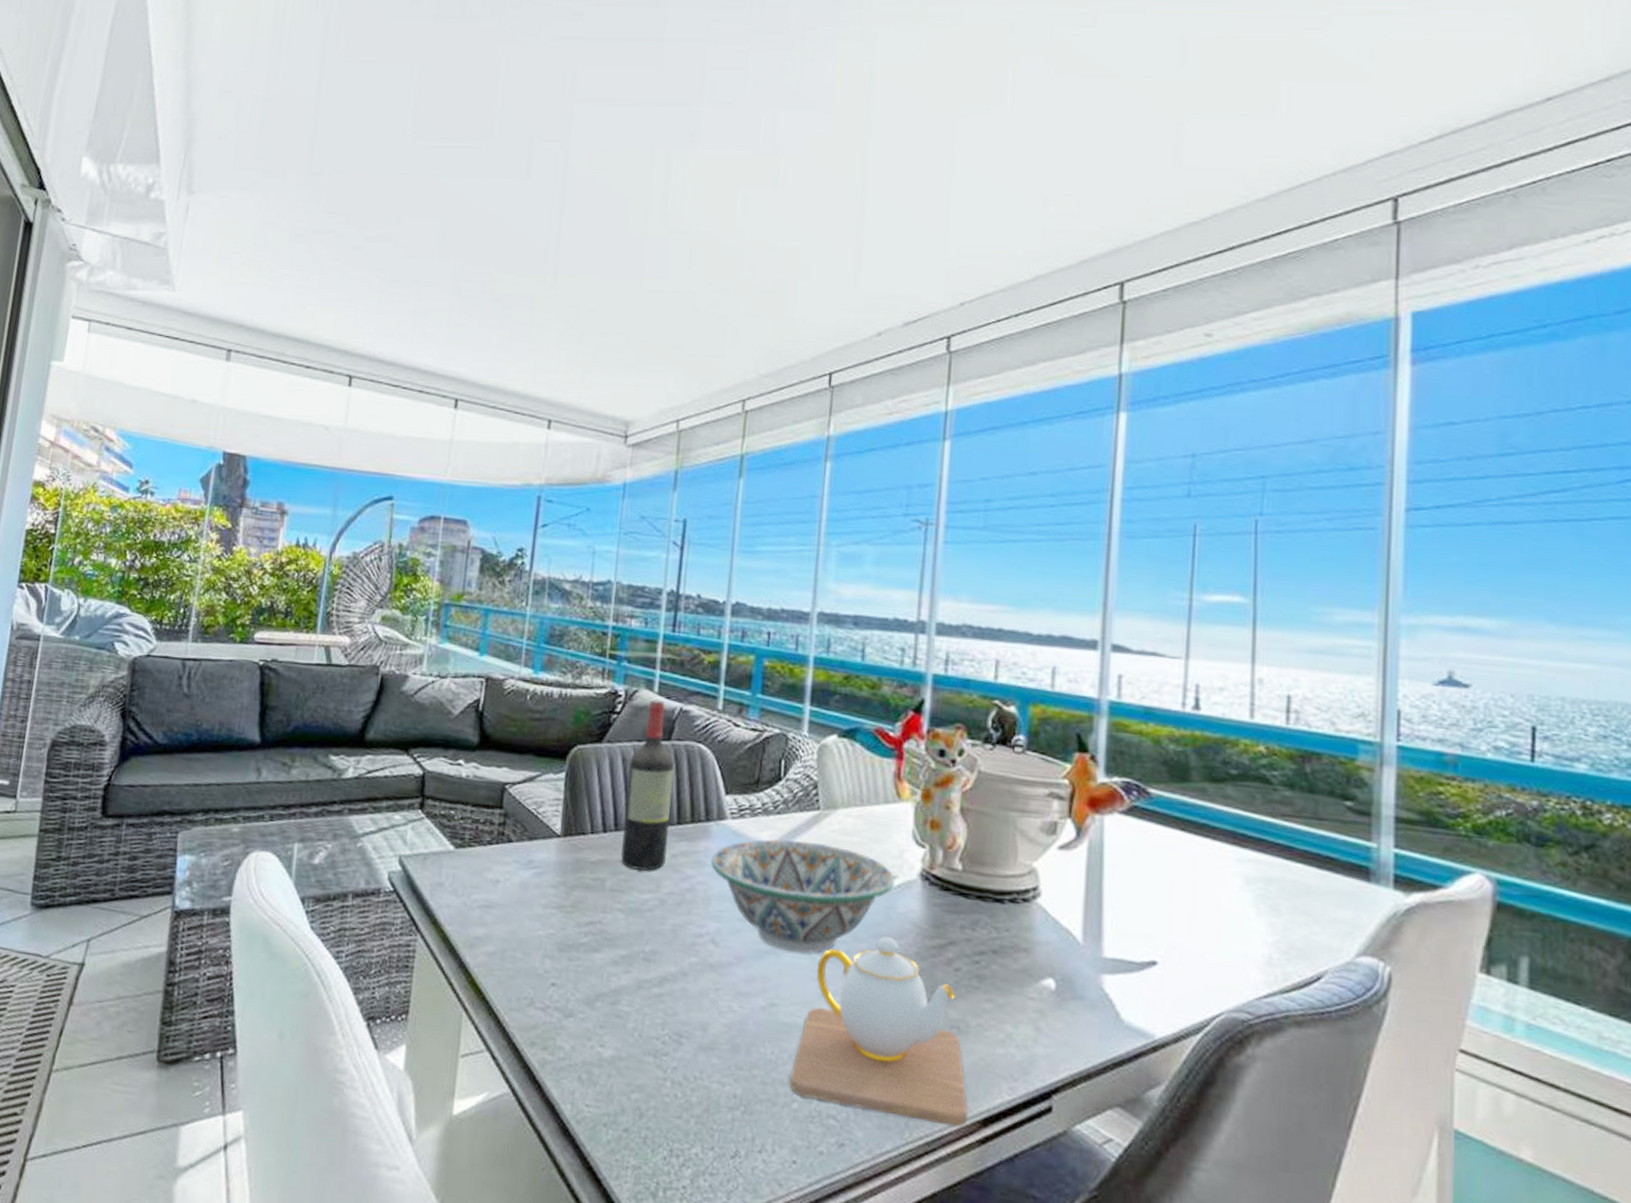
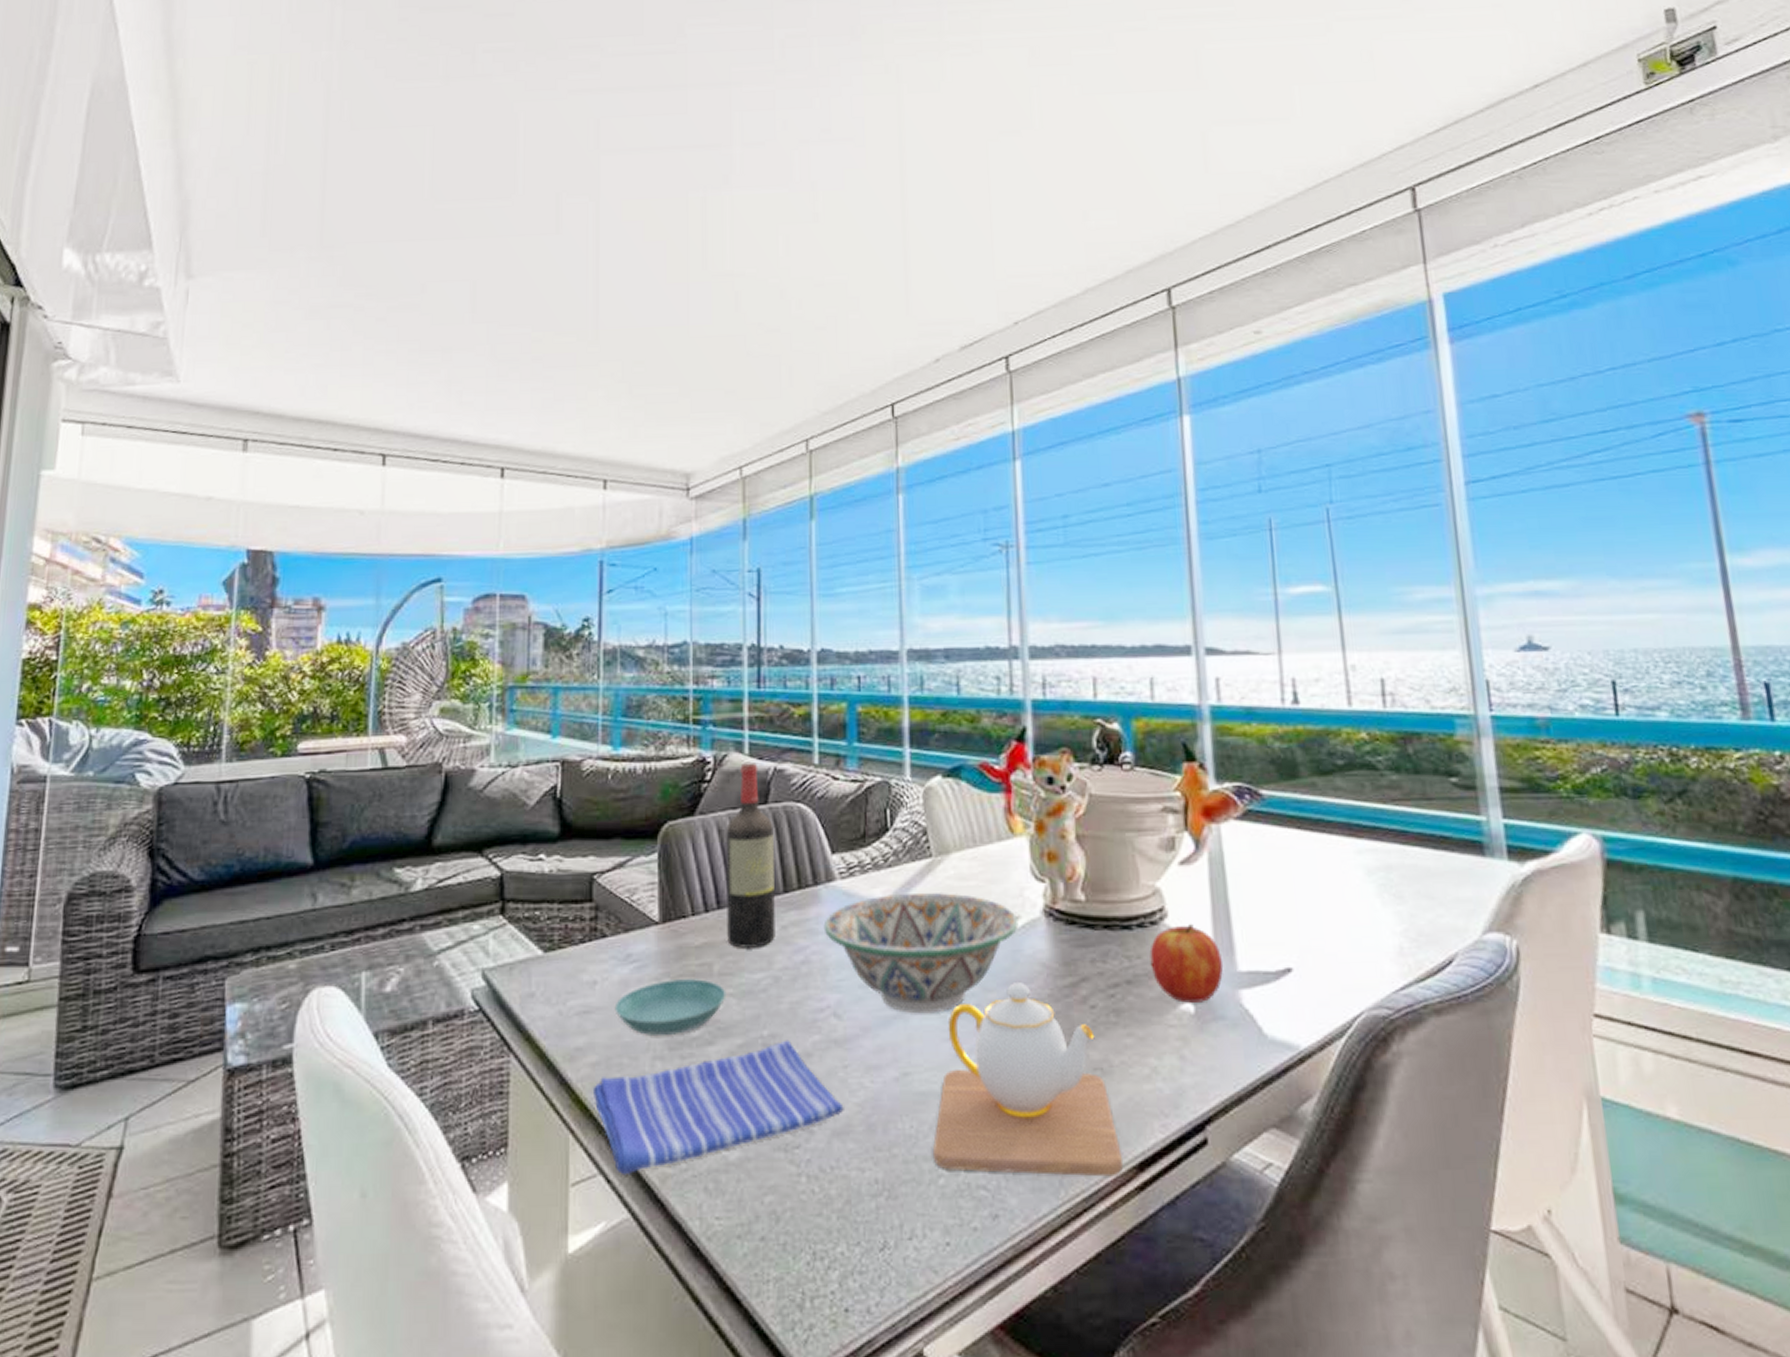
dish towel: none [486,957,712,1055] -> present [592,1040,844,1176]
saucer: none [513,888,616,938] -> present [614,979,727,1037]
apple: none [1018,906,1090,981] -> present [1149,924,1224,1003]

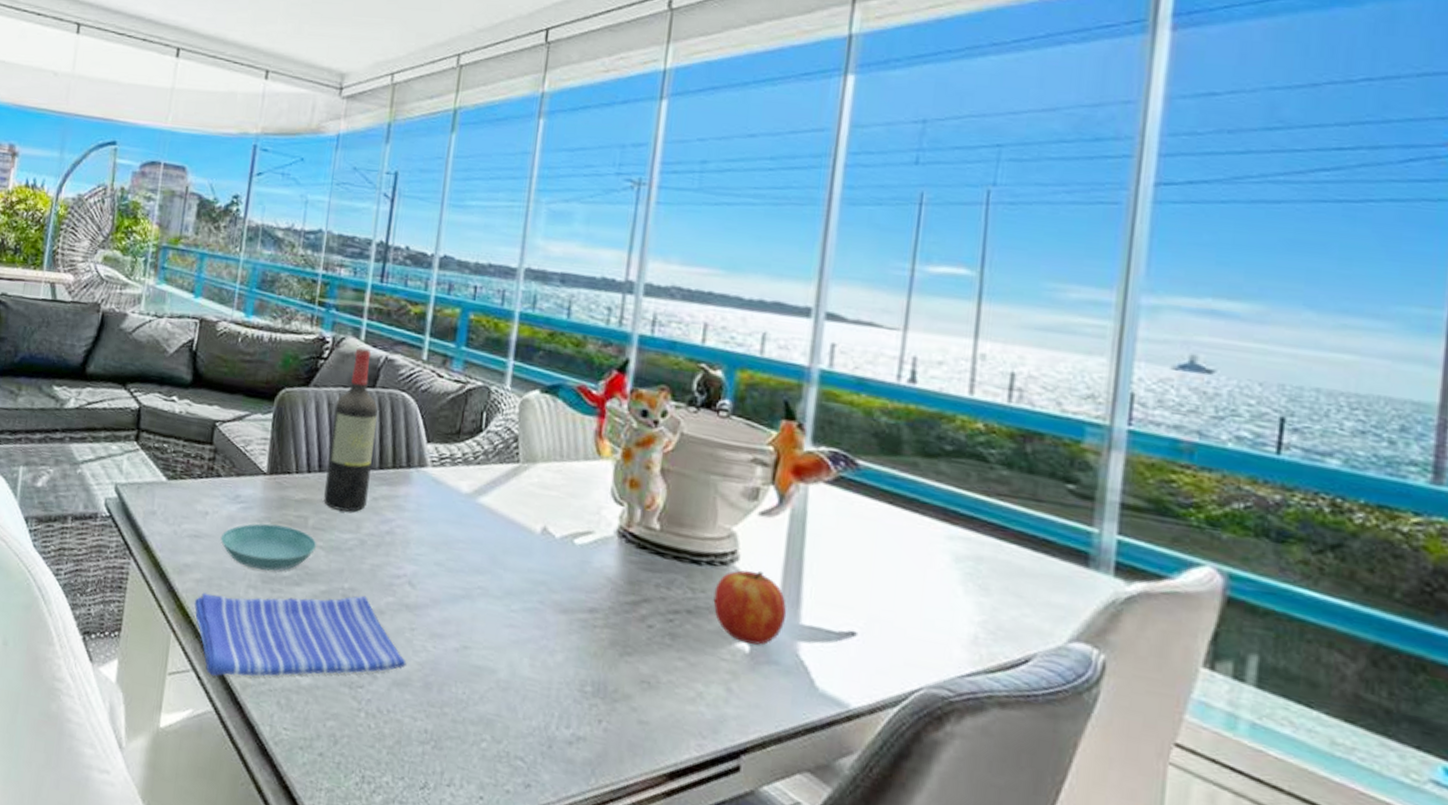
decorative bowl: present [823,891,1019,1014] -> none [410,488,592,601]
teapot: present [933,982,1123,1177] -> none [480,589,655,778]

